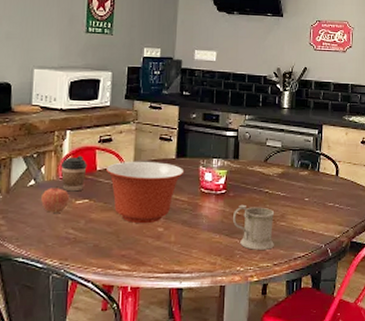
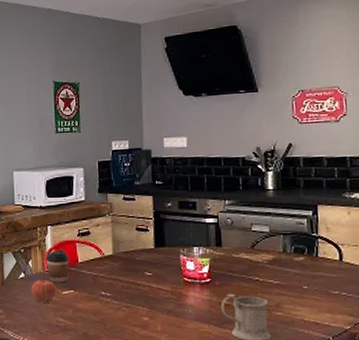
mixing bowl: present [105,161,184,224] -> none [86,252,165,313]

